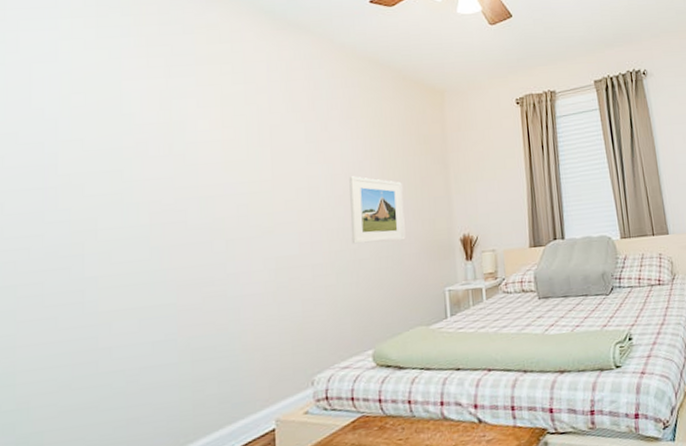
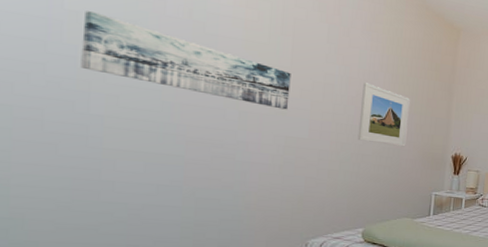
wall art: none [74,170,275,232] -> present [81,11,291,110]

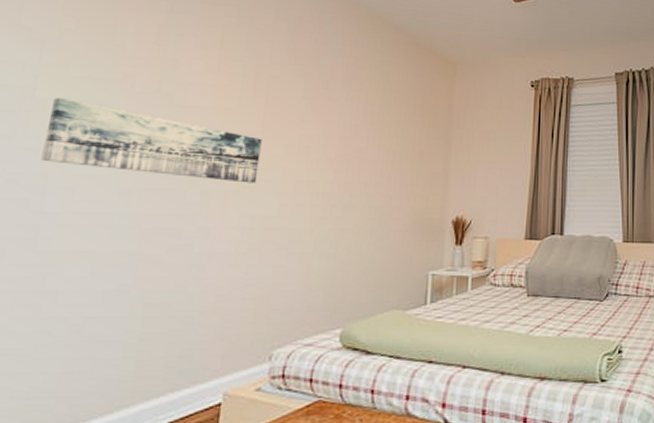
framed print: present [357,82,410,147] -> none [336,140,399,215]

